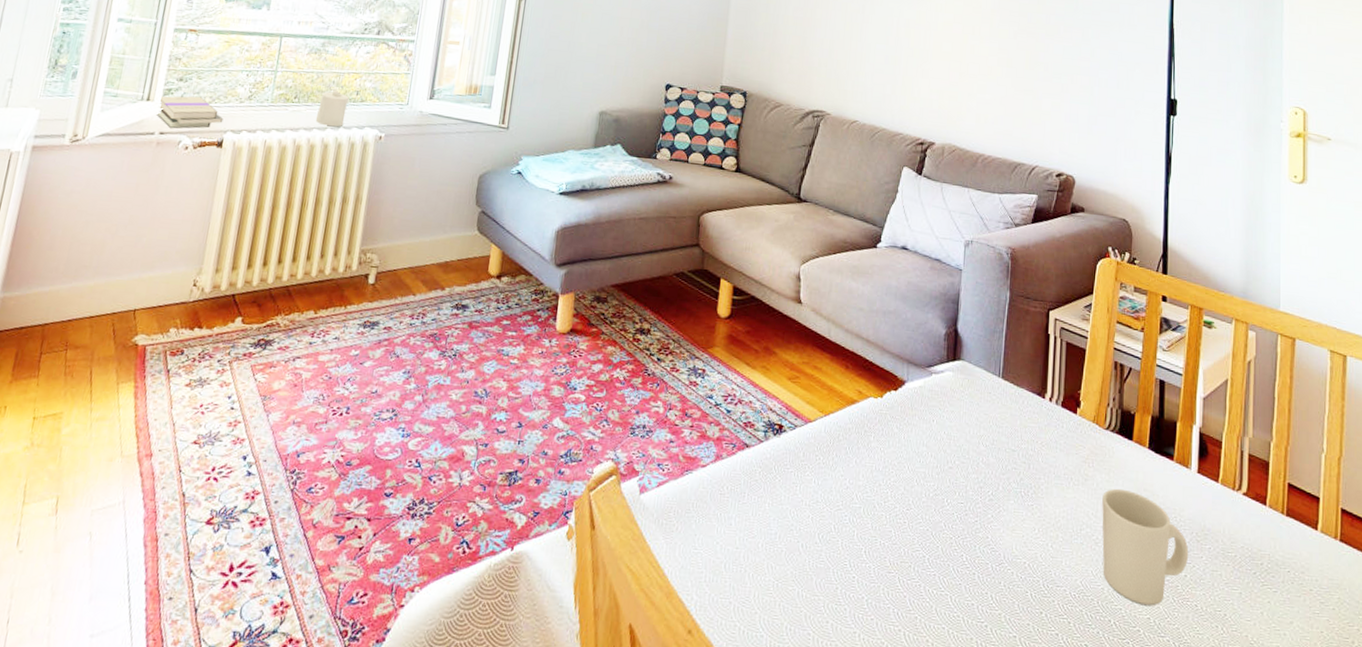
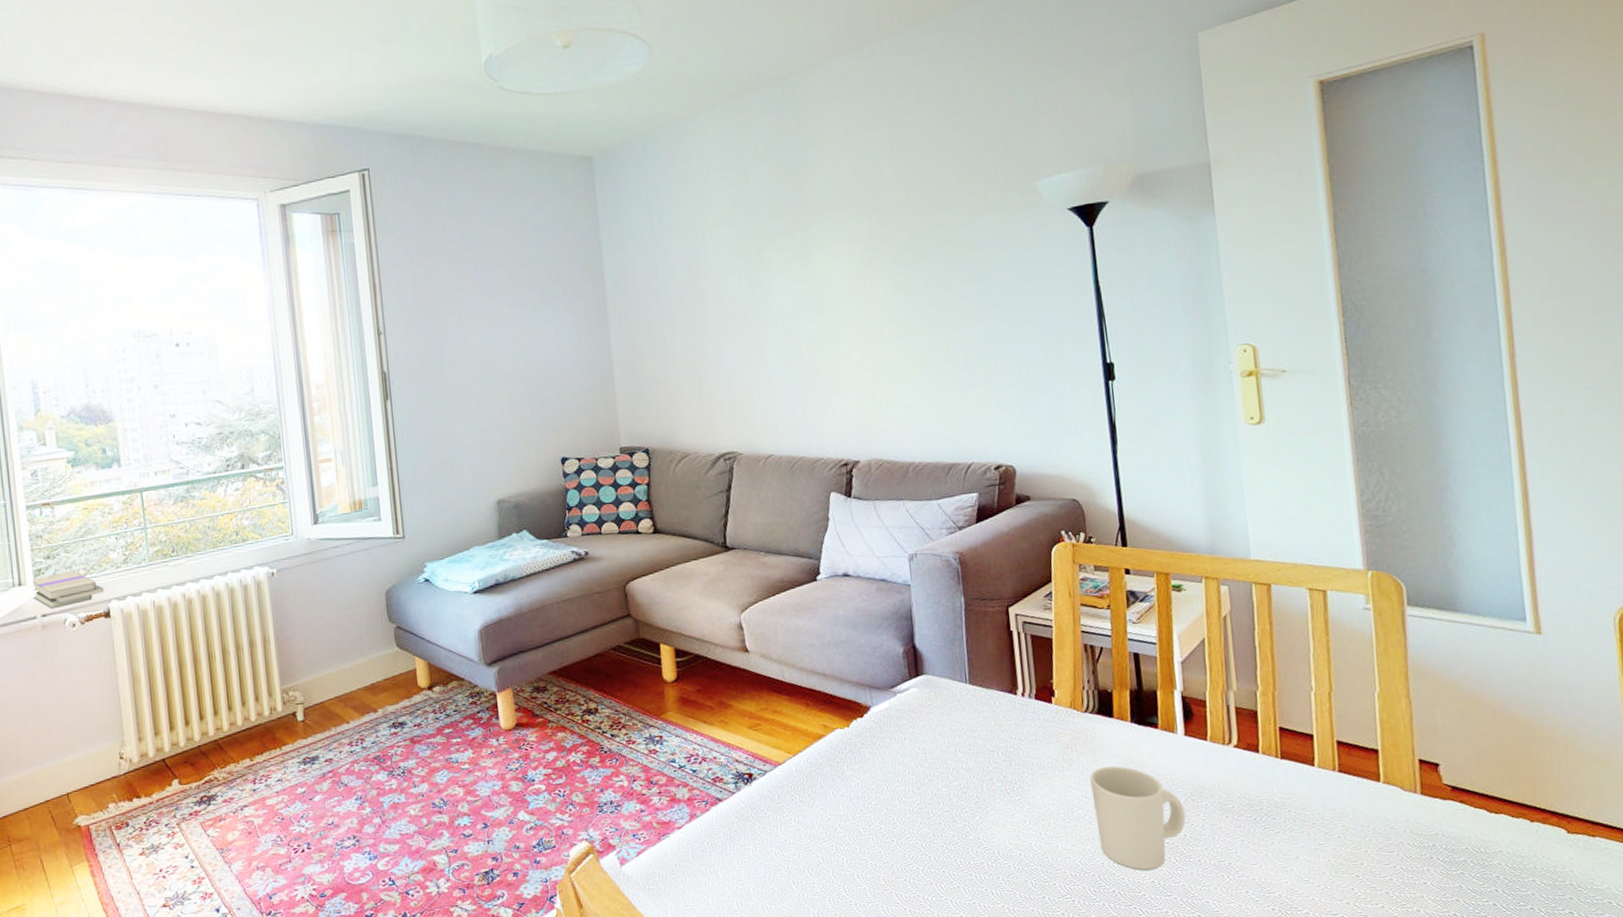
candle: present [315,89,349,127] -> none [199,534,231,574]

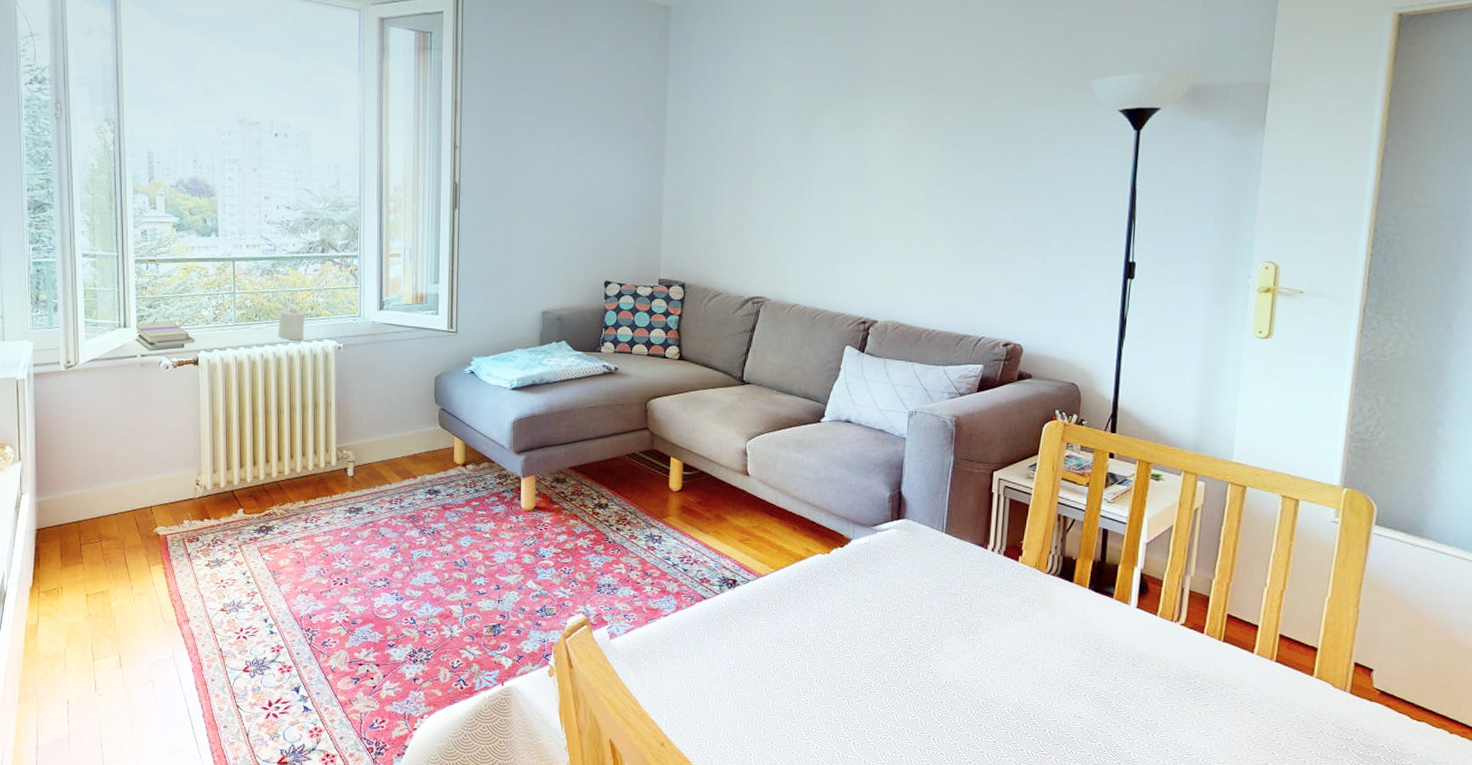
candle: none [199,534,231,574] -> present [277,307,304,341]
mug: present [1090,766,1186,871] -> none [1040,623,1124,718]

